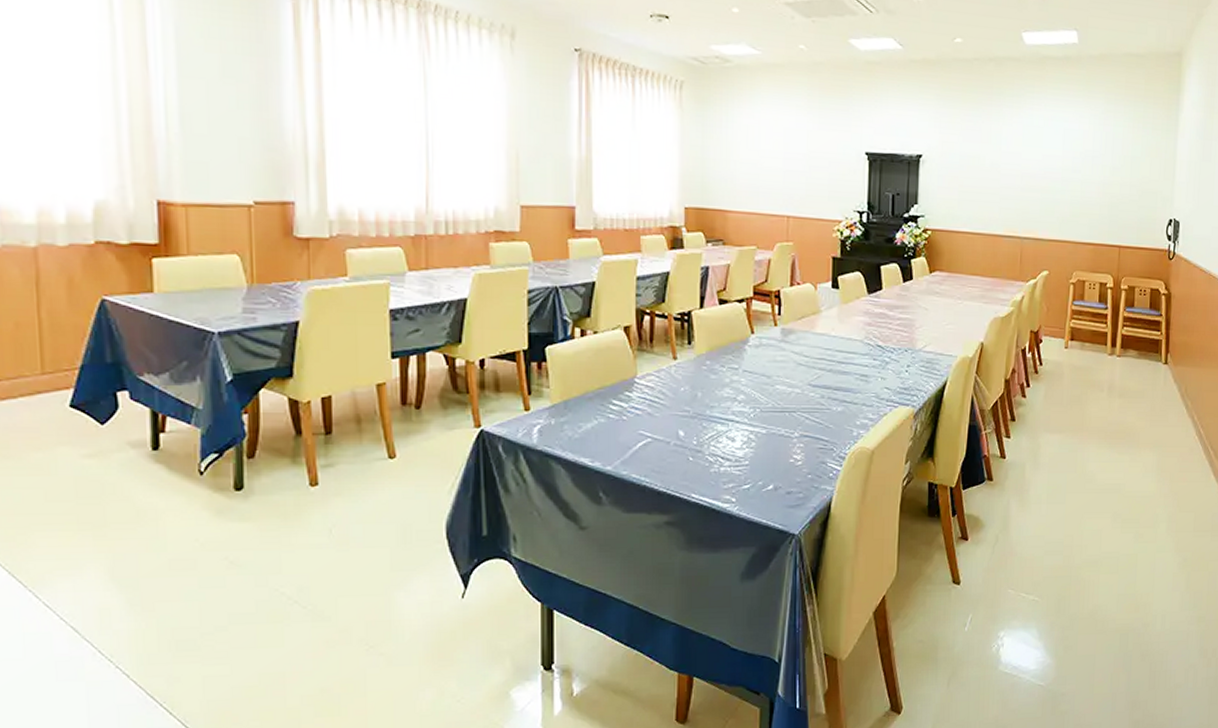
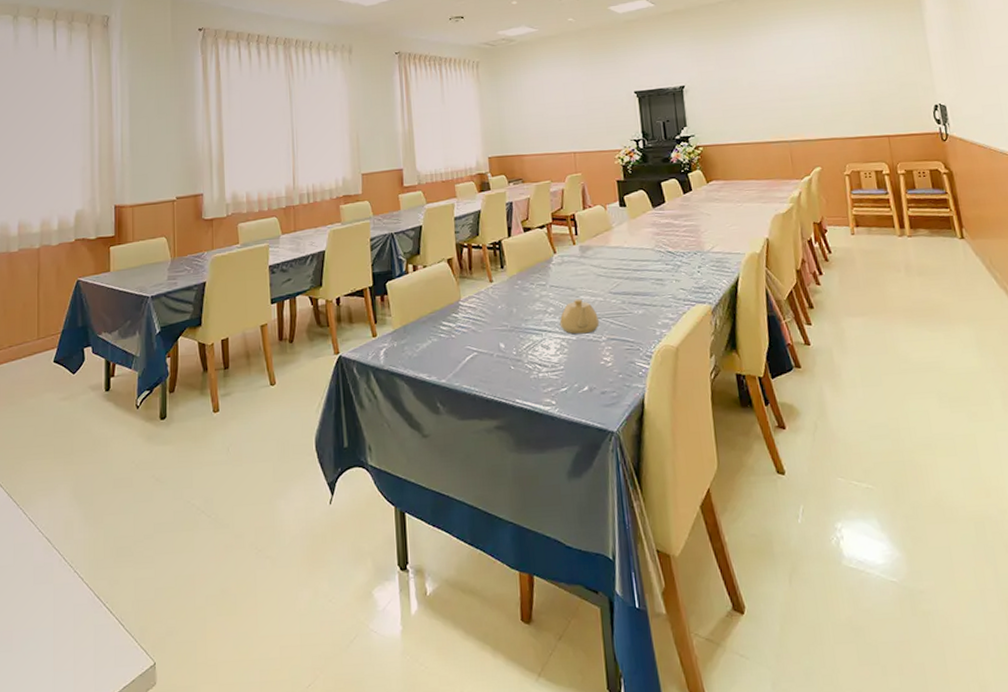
teapot: none [749,388,794,428] -> present [559,299,600,335]

